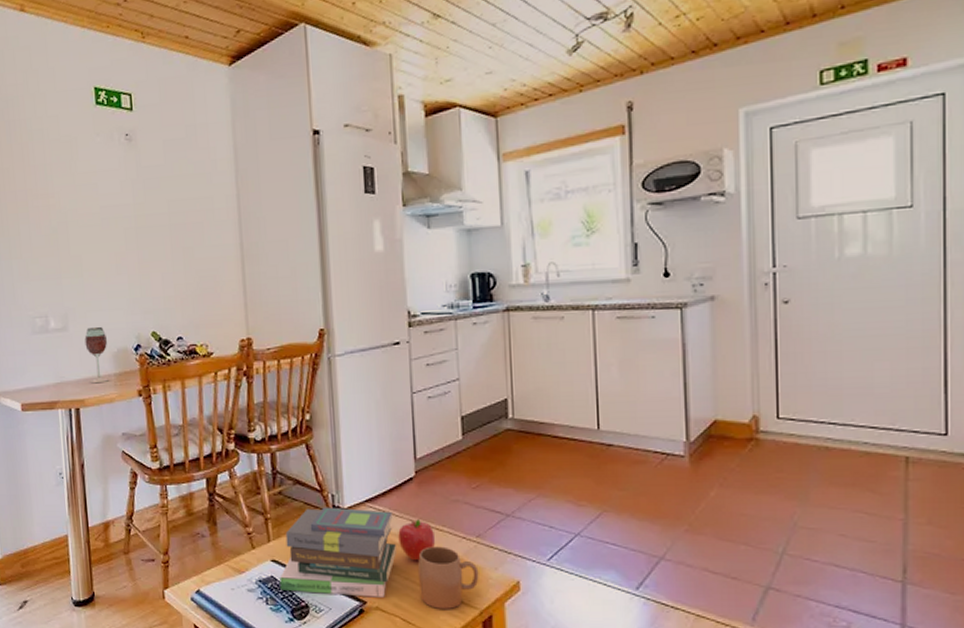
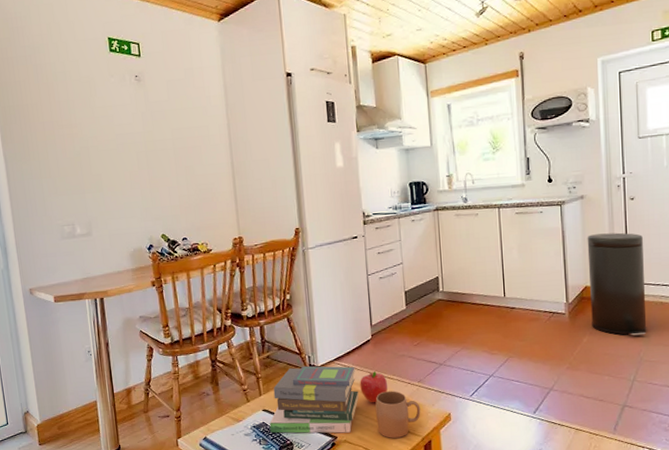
wineglass: present [84,326,109,384] -> none [106,231,127,278]
pedal bin: none [718,348,804,492] -> present [587,232,647,336]

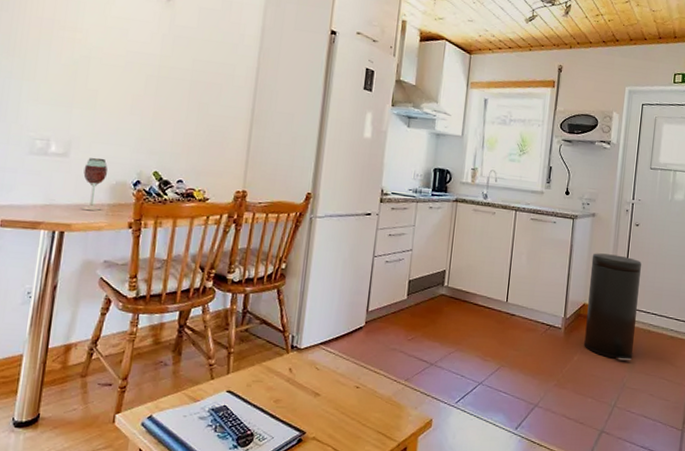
wineglass: none [106,231,127,278] -> present [81,157,108,211]
books: present [269,365,359,434] -> none [230,346,341,429]
fruit: present [360,371,388,403] -> none [342,363,373,398]
mug: present [375,391,421,438] -> none [352,386,403,441]

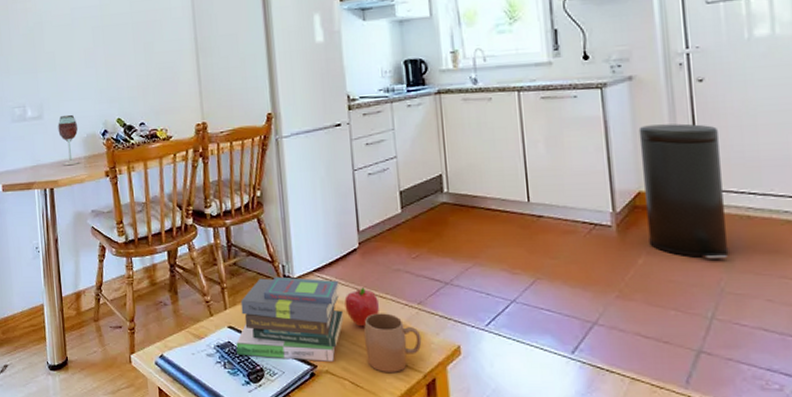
books: none [230,346,341,429] -> present [236,276,344,362]
fruit: none [342,363,373,398] -> present [344,288,380,327]
mug: none [352,386,403,441] -> present [363,313,422,372]

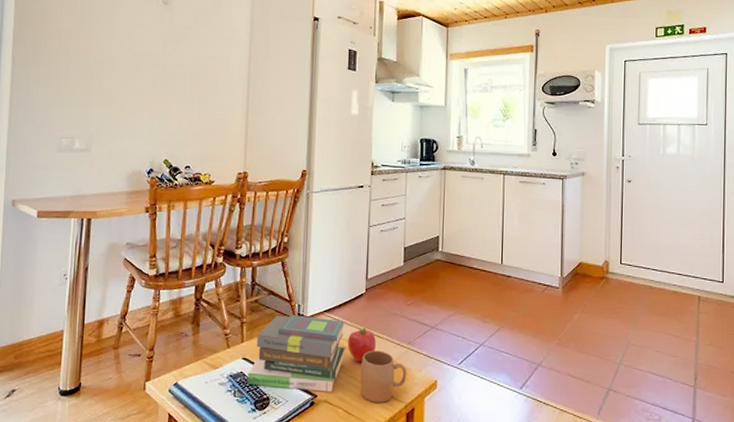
wineglass: present [57,114,79,166] -> none [104,150,125,199]
pedal bin: present [638,123,729,259] -> none [583,211,637,318]

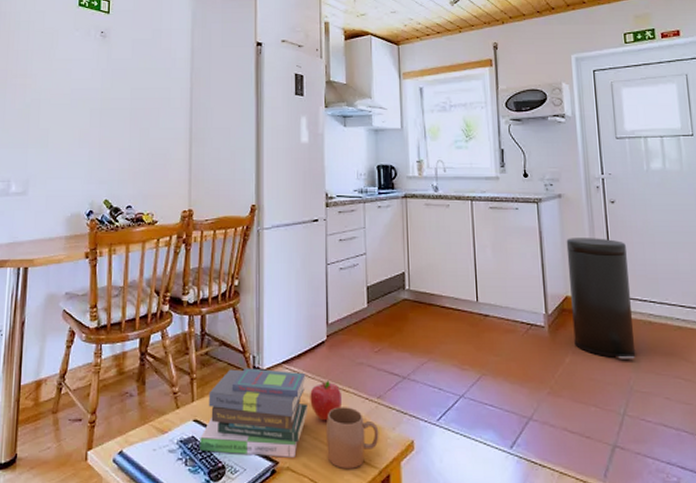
pedal bin: none [583,211,637,318] -> present [566,238,636,359]

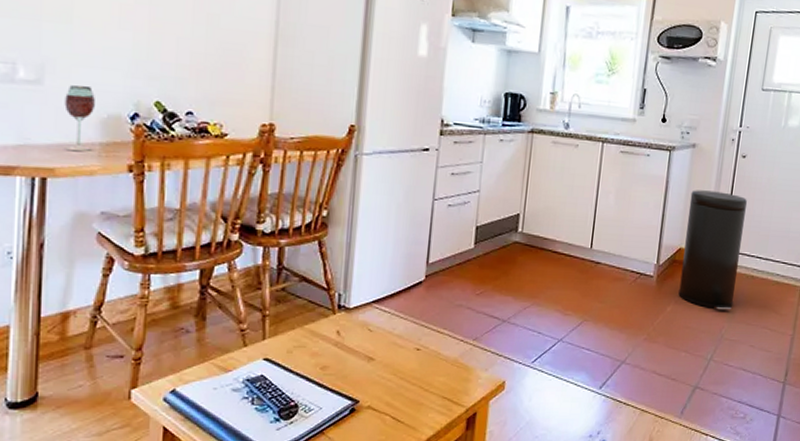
wineglass: none [41,192,63,245] -> present [64,85,96,152]
books: present [200,368,307,458] -> none [269,306,398,397]
fruit: present [310,381,343,421] -> none [399,322,436,362]
mug: present [325,407,379,469] -> none [413,348,471,407]

